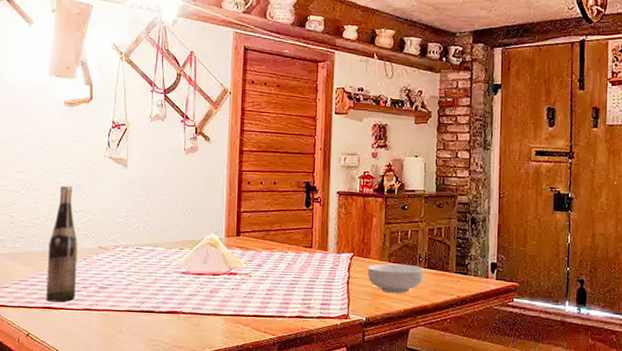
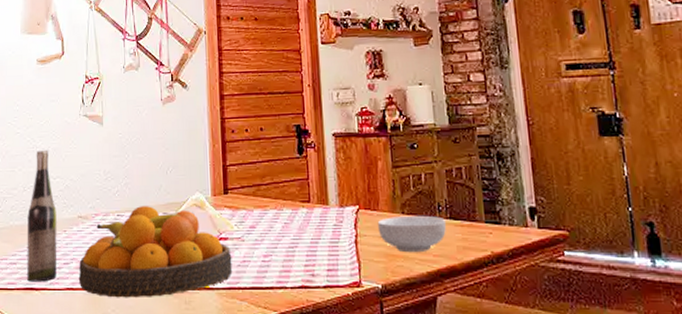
fruit bowl: none [97,242,239,320] -> present [79,206,233,298]

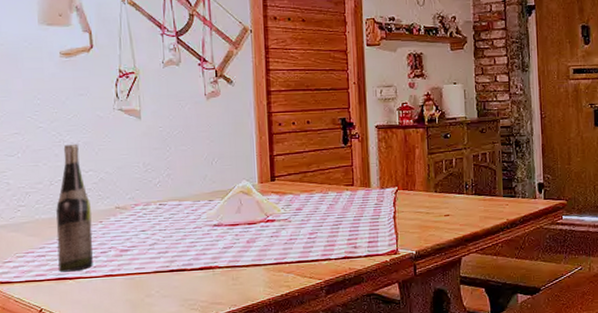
fruit bowl: present [79,206,233,298] -> none [118,194,280,280]
cereal bowl: present [377,215,446,253] -> none [413,192,471,224]

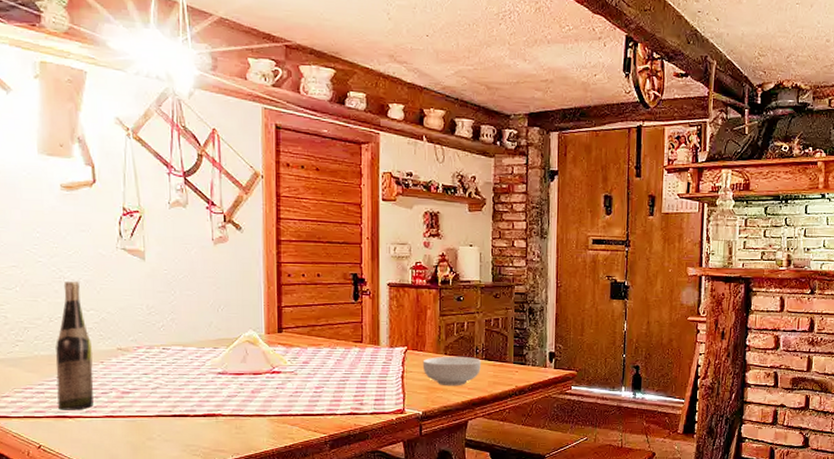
cereal bowl: none [413,192,471,224] -> present [422,356,481,386]

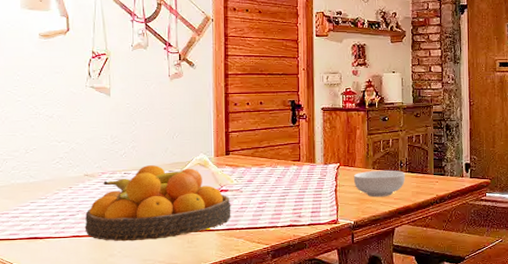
wine bottle: present [55,282,94,410] -> none [30,117,63,232]
fruit bowl: none [119,341,285,425] -> present [85,165,231,242]

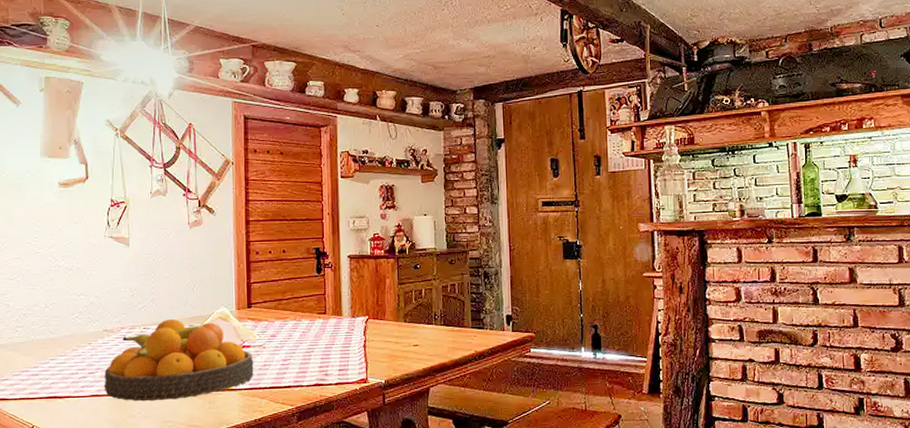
cereal bowl: present [353,170,405,198] -> none [383,323,440,354]

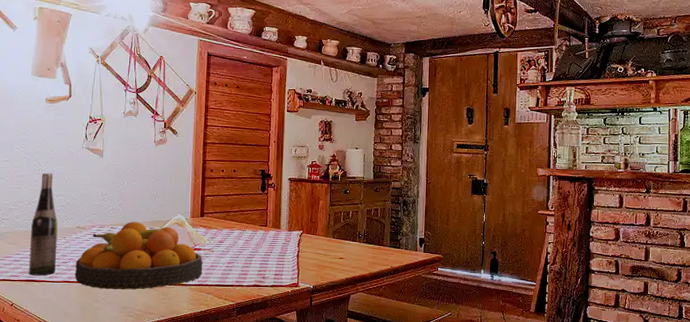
wine bottle: none [49,270,82,391] -> present [29,173,58,276]

